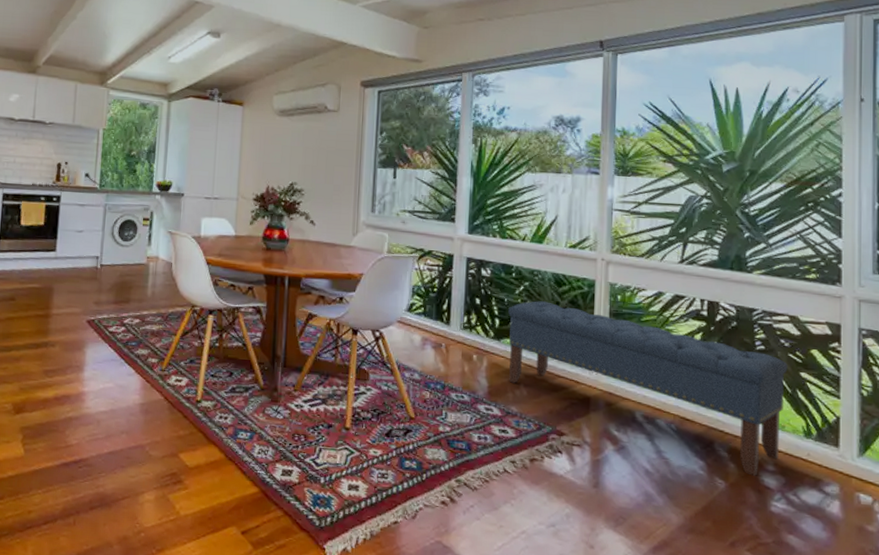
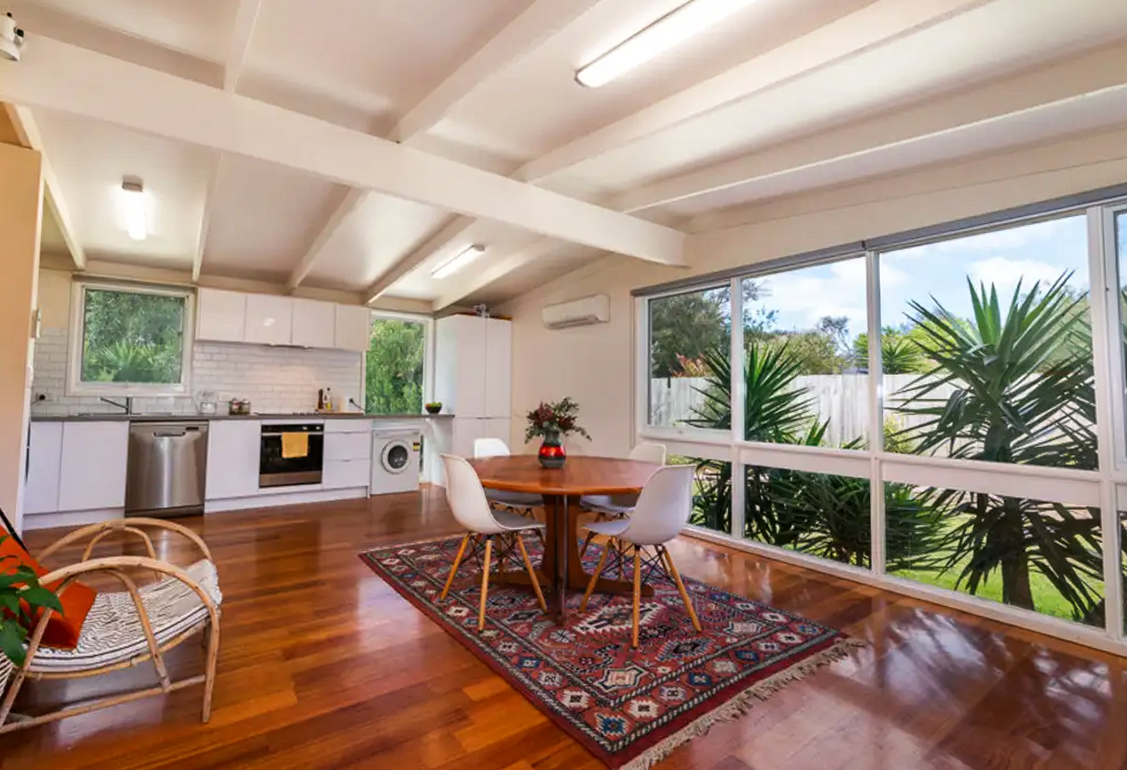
bench: present [508,301,788,476] -> none [788,504,1054,663]

